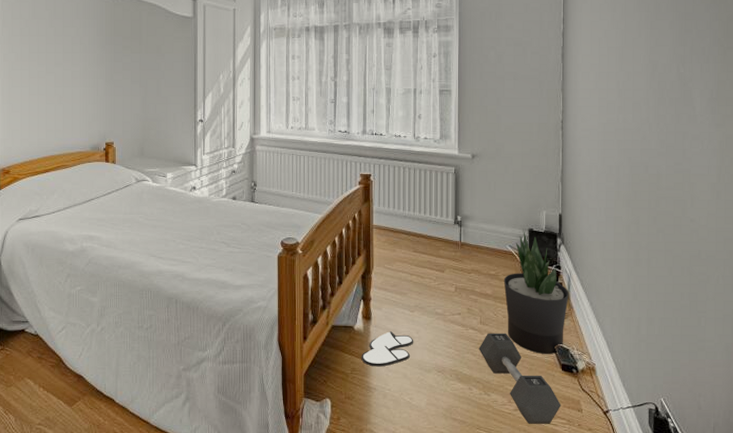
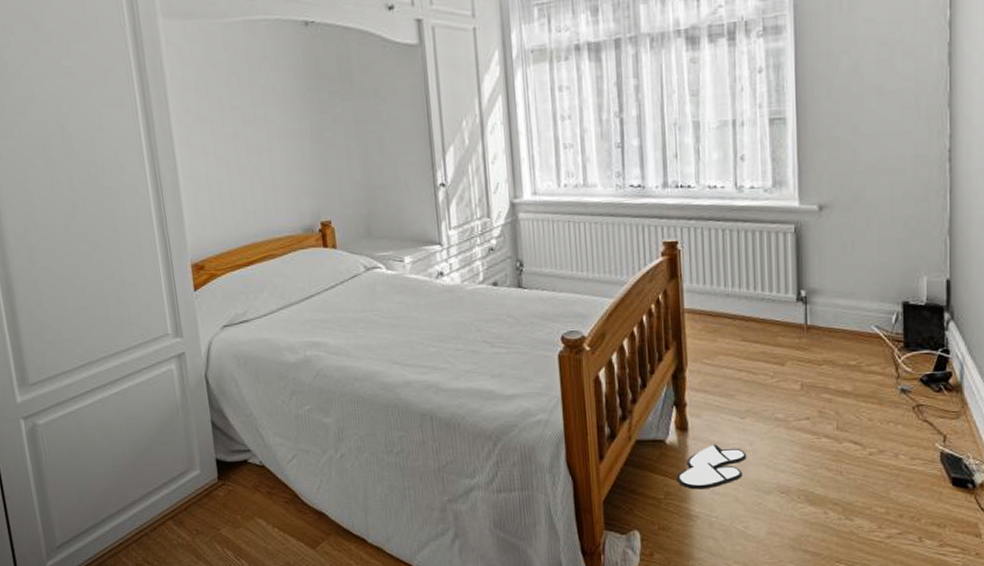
dumbbell: present [479,333,561,424] -> none [835,440,952,554]
planter: present [503,228,569,354] -> none [868,302,961,465]

